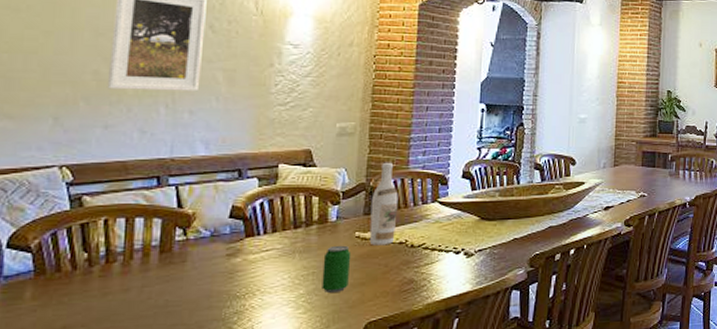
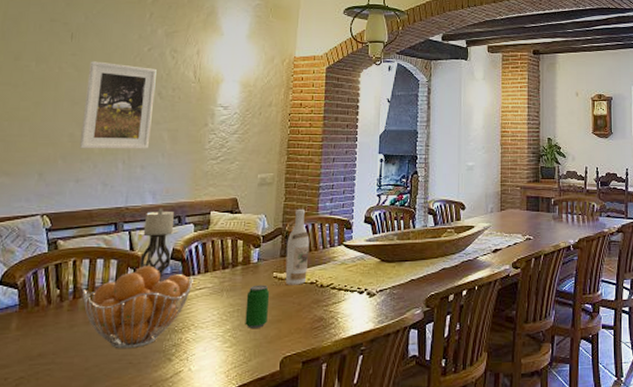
fruit basket: none [118,225,258,319] -> present [83,265,193,349]
candle holder: none [187,160,240,244] -> present [138,208,179,283]

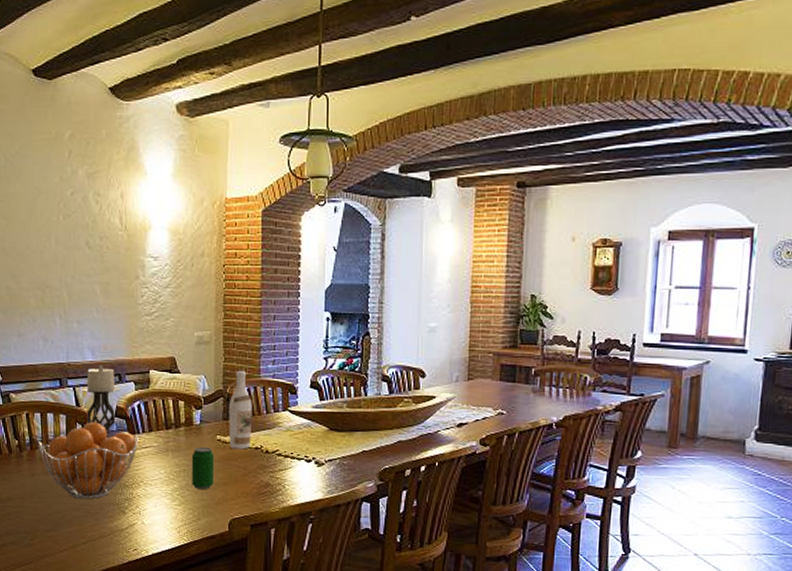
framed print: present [79,61,157,149] -> none [15,208,83,304]

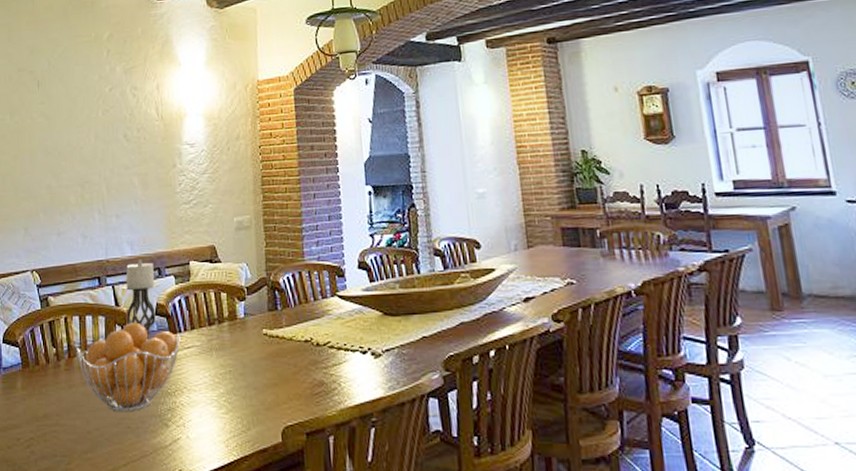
beverage can: present [191,447,215,489] -> none [237,343,263,393]
wine bottle: present [228,370,252,450] -> none [273,254,300,344]

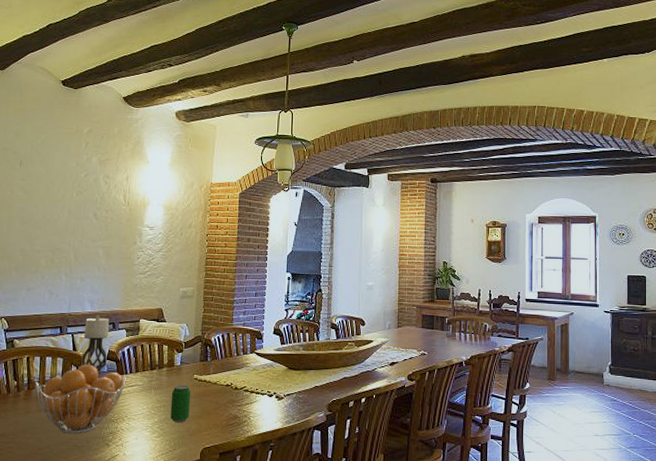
beverage can: none [237,343,263,393] -> present [170,385,191,422]

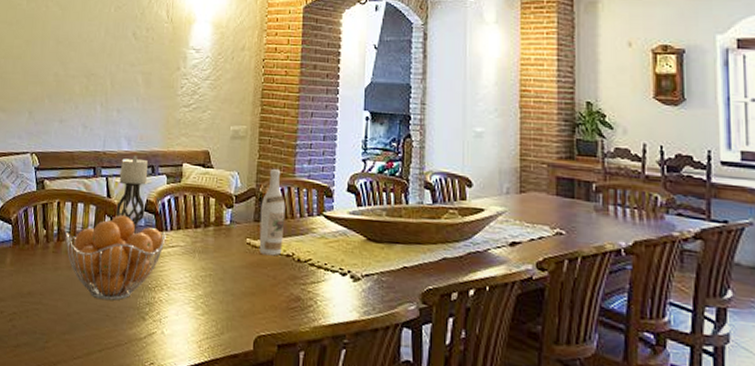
beverage can: present [170,385,191,422] -> none [217,250,243,299]
wine bottle: none [204,319,225,387] -> present [259,168,286,256]

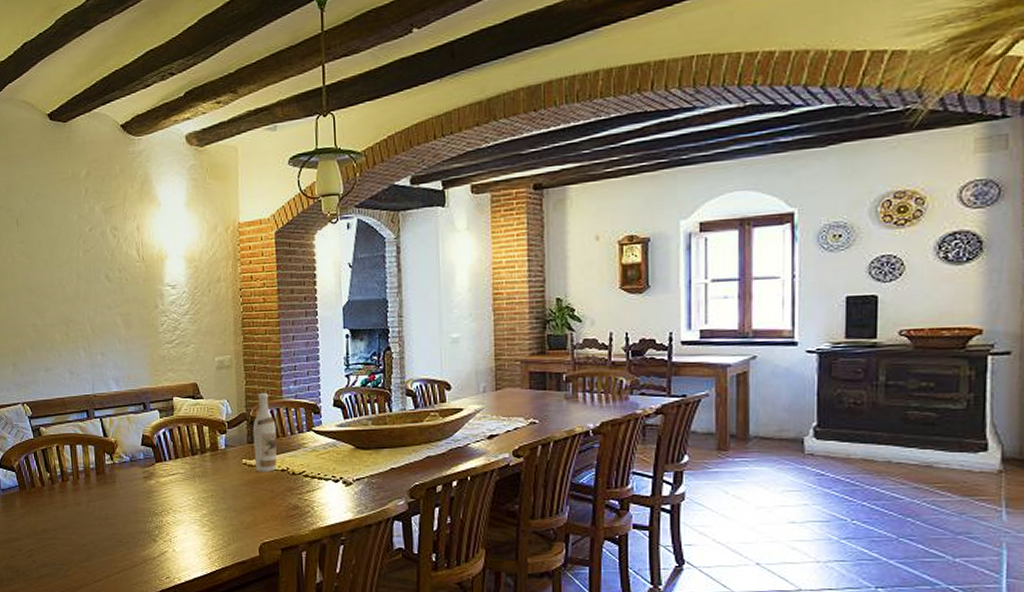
fruit basket: present [65,215,166,301] -> none [69,451,166,529]
candle holder: present [114,155,153,235] -> none [108,395,146,468]

